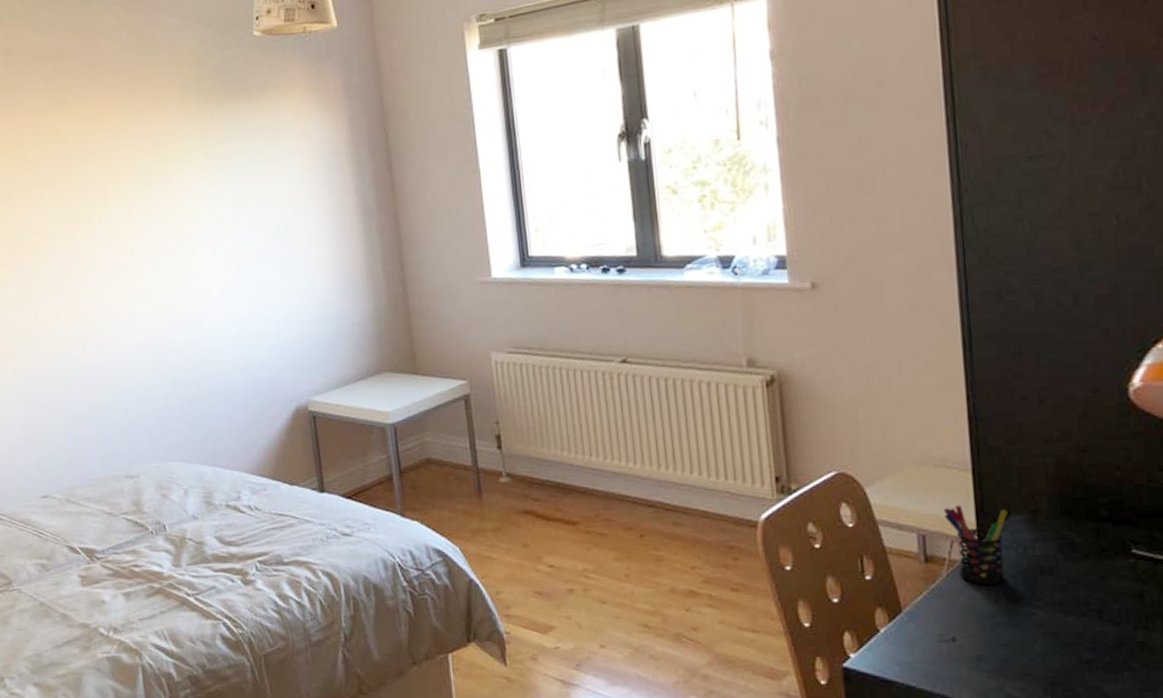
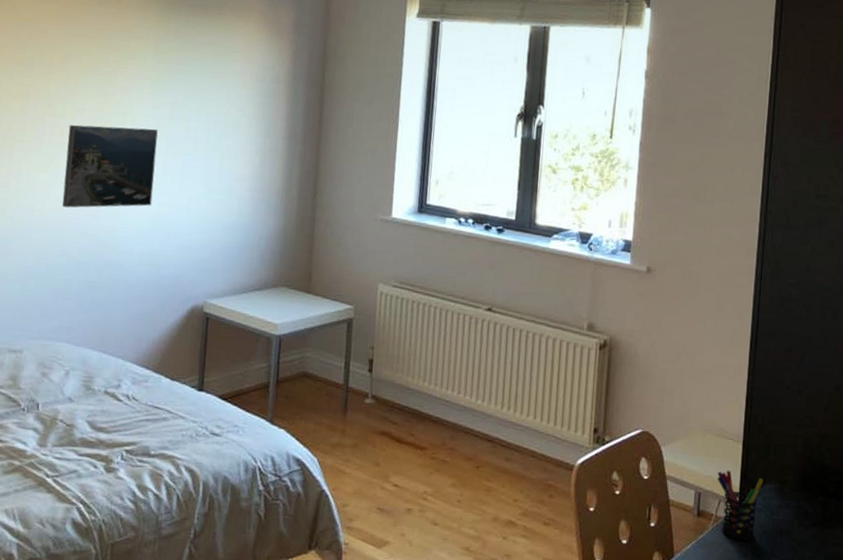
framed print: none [136,229,234,327] -> present [62,125,158,208]

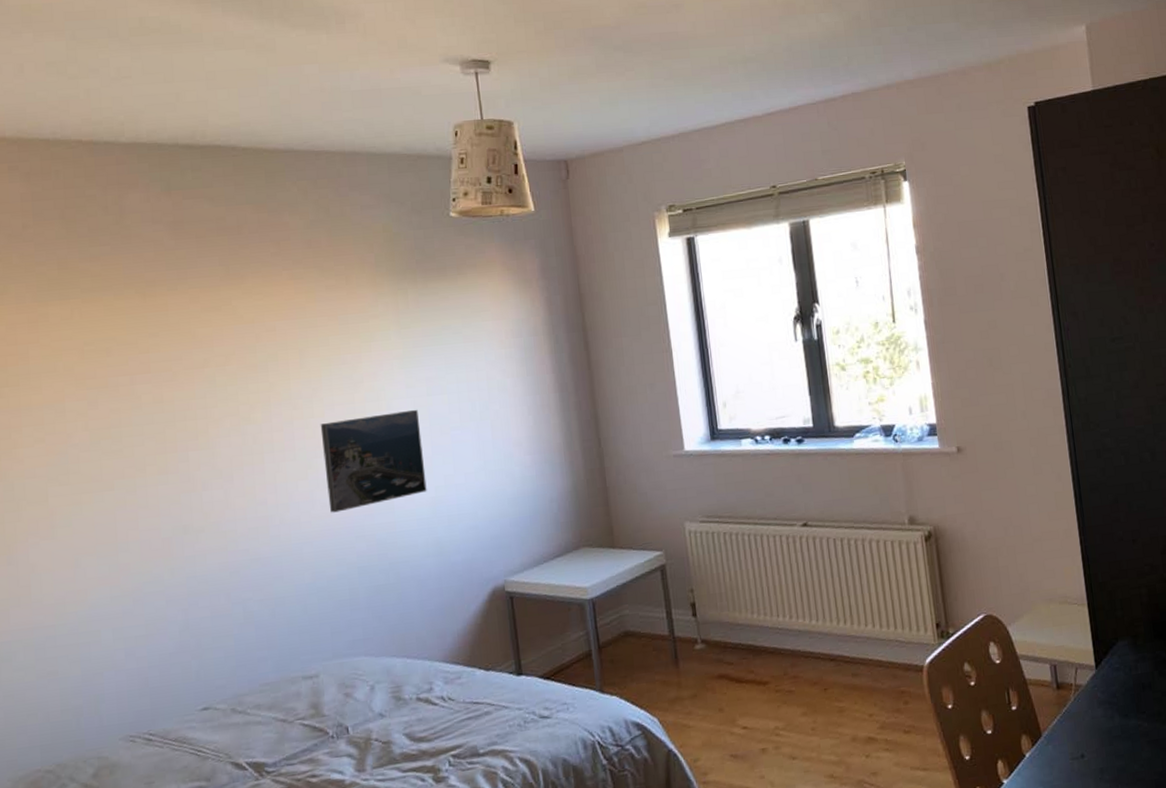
pen holder: present [717,470,764,541] -> none [1068,635,1118,705]

